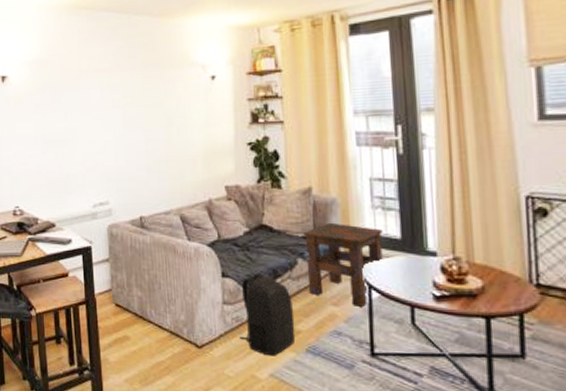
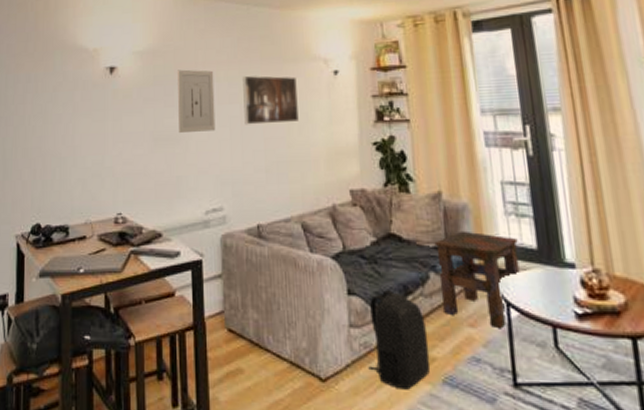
wall art: none [63,77,100,136] -> present [176,69,216,134]
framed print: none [124,81,177,128] -> present [243,75,299,125]

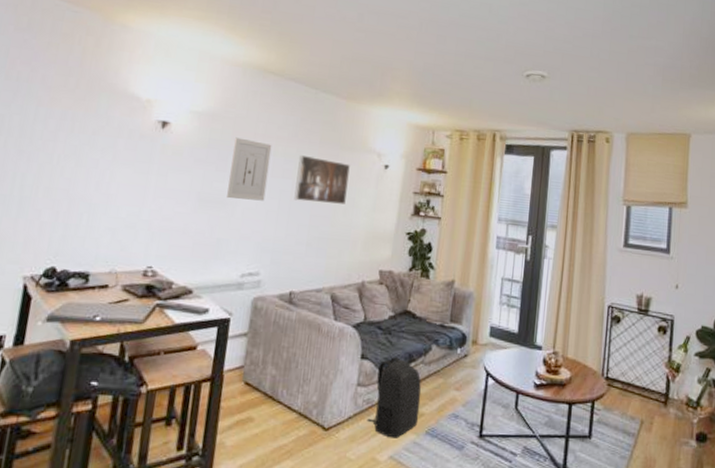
side table: present [434,230,520,329] -> none [438,313,505,393]

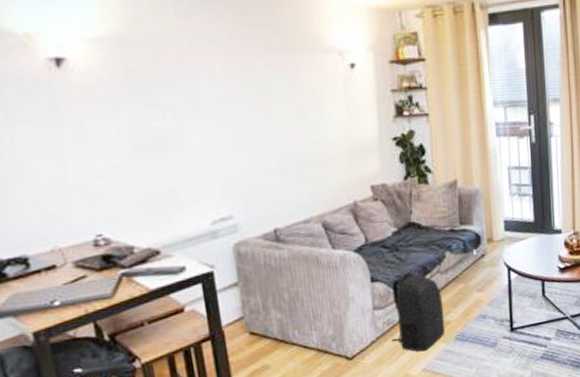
wall art: present [227,137,272,201] -> none [155,61,215,139]
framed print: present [294,154,350,204] -> none [244,68,314,126]

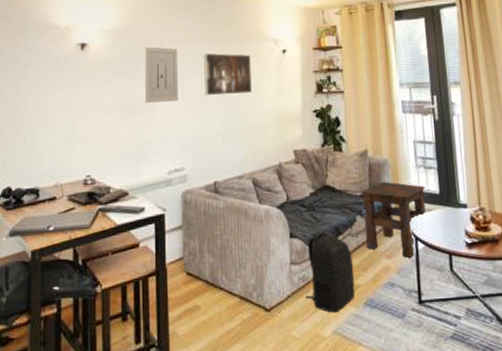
wall art: none [155,61,215,139] -> present [144,47,179,104]
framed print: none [244,68,314,126] -> present [204,53,252,96]
side table: none [450,212,519,290] -> present [361,181,426,259]

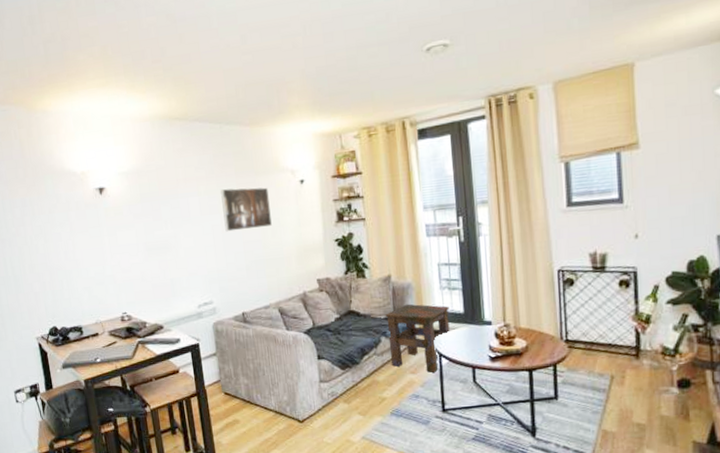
wall art: present [144,47,179,104] -> none [161,186,201,243]
backpack: present [305,232,356,313] -> none [335,353,382,422]

